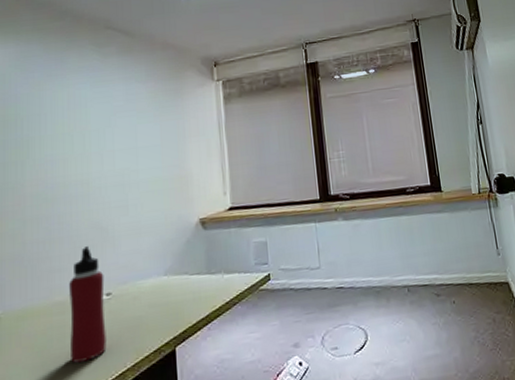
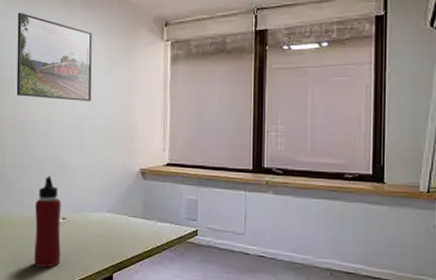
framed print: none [37,63,137,158] -> present [16,12,92,101]

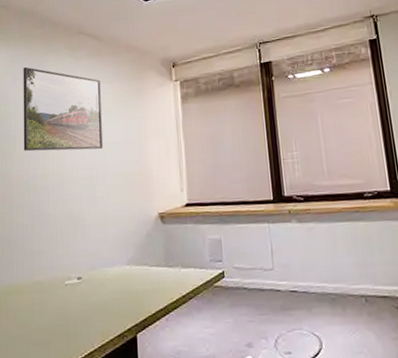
water bottle: present [34,176,61,268] -> none [47,233,77,338]

